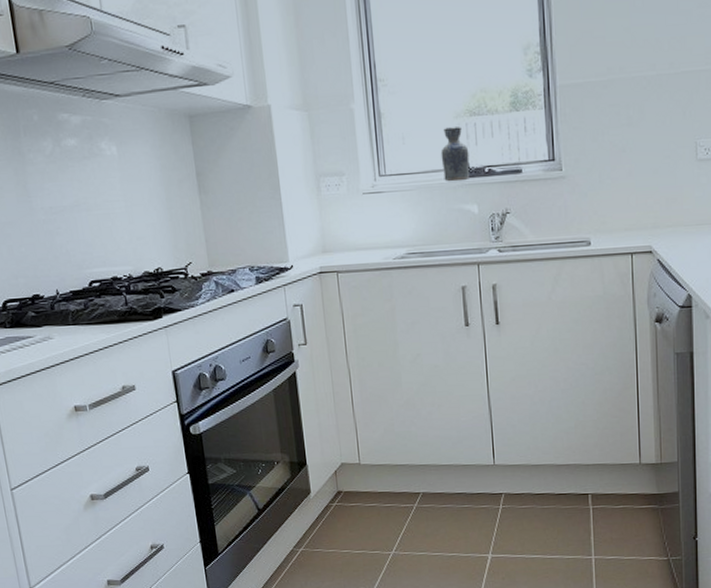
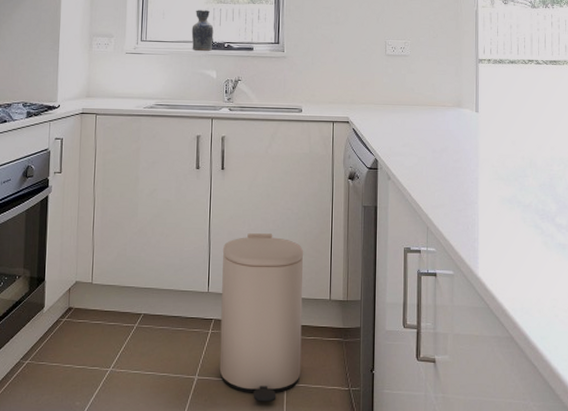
pedal bin: none [506,394,610,577] -> present [219,233,304,402]

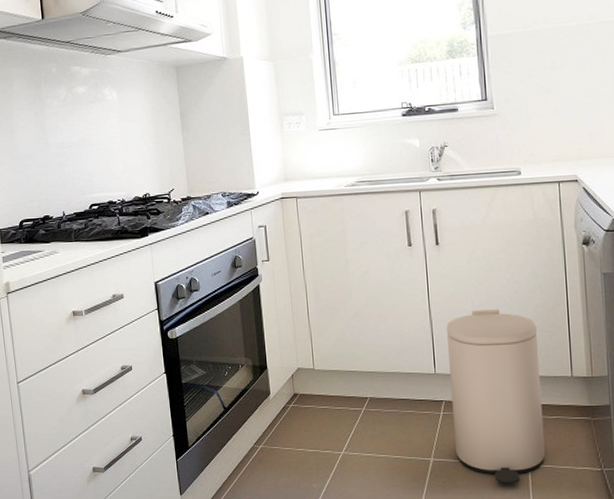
ceramic jug: present [191,10,214,52] -> none [386,72,412,120]

